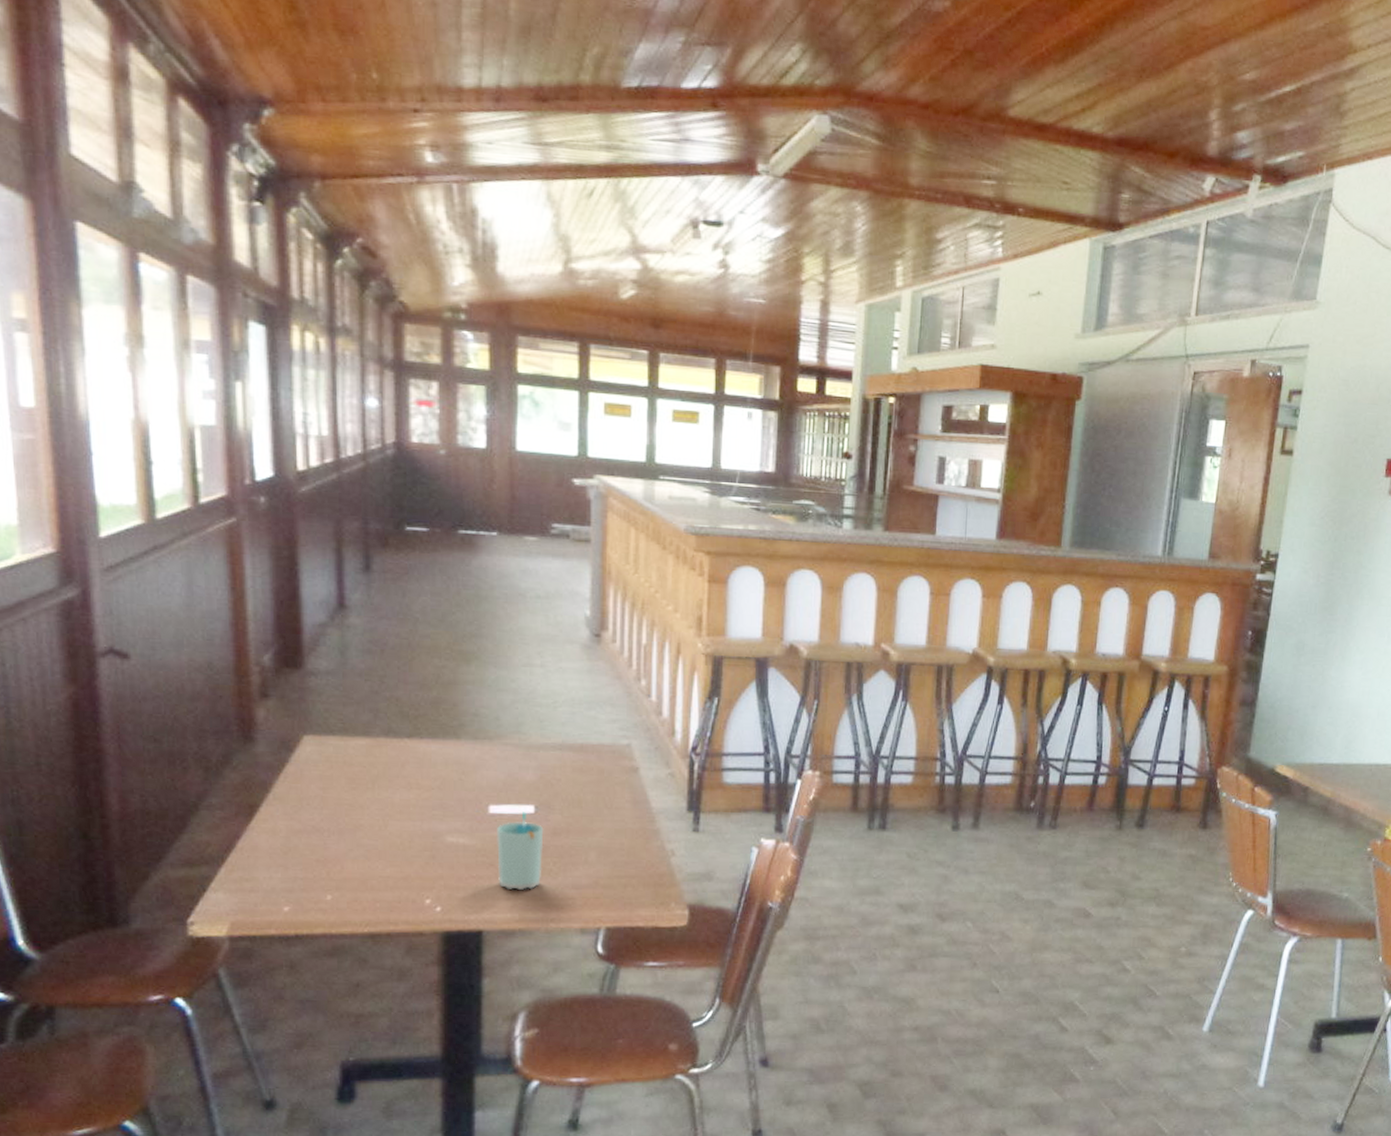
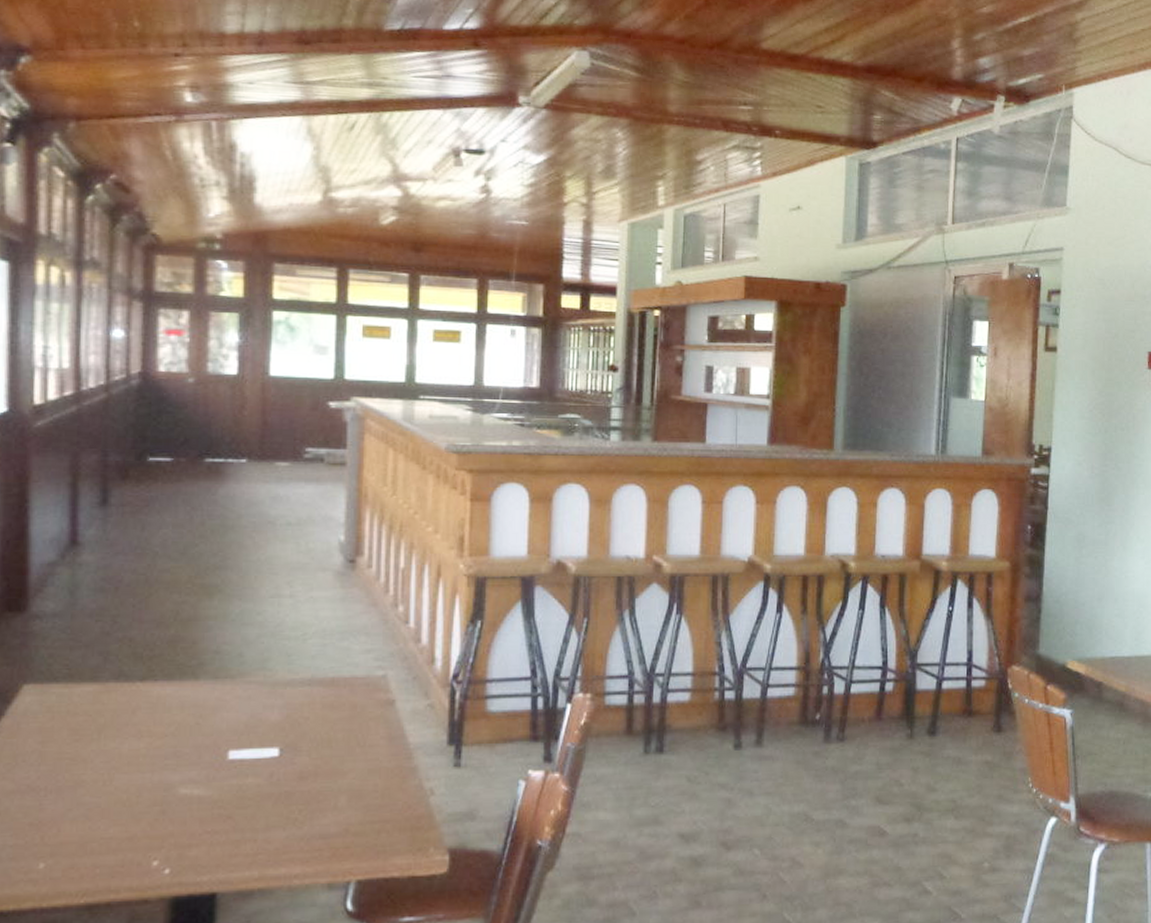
cup: present [497,812,544,890] -> none [235,755,289,844]

